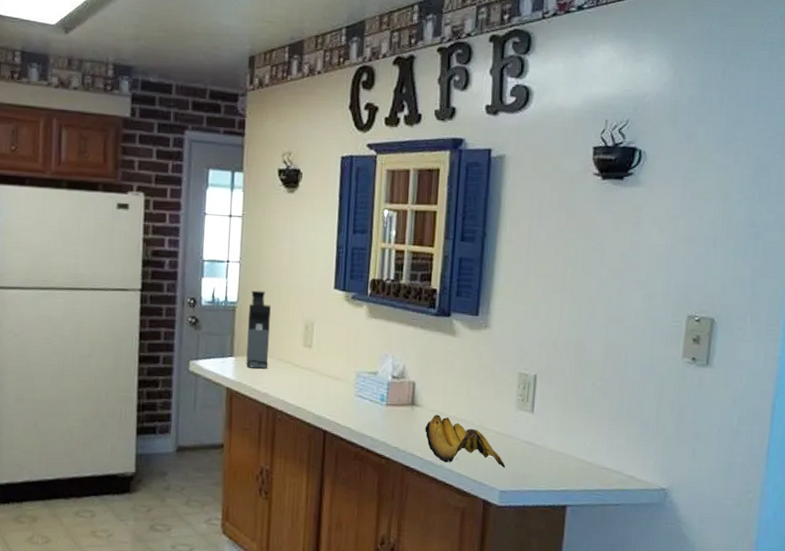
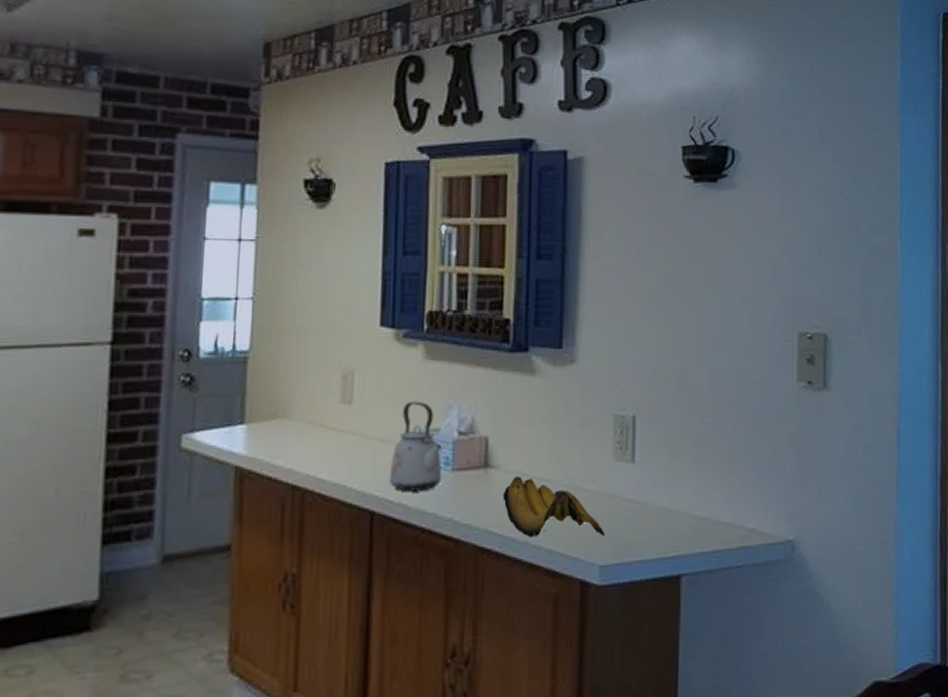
coffee maker: present [246,290,271,369] -> none [262,334,296,437]
kettle: none [338,349,379,419] -> present [388,401,442,491]

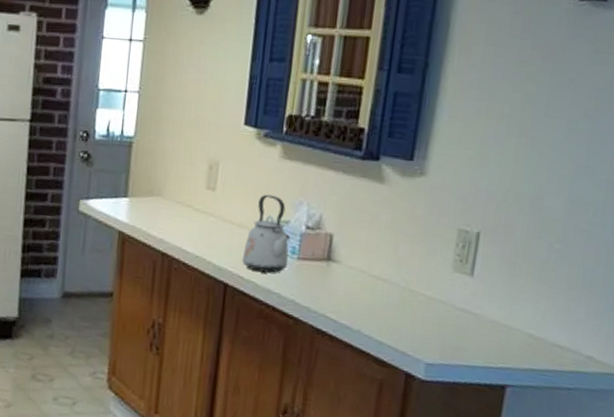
banana bunch: present [503,476,606,538] -> none [341,272,435,338]

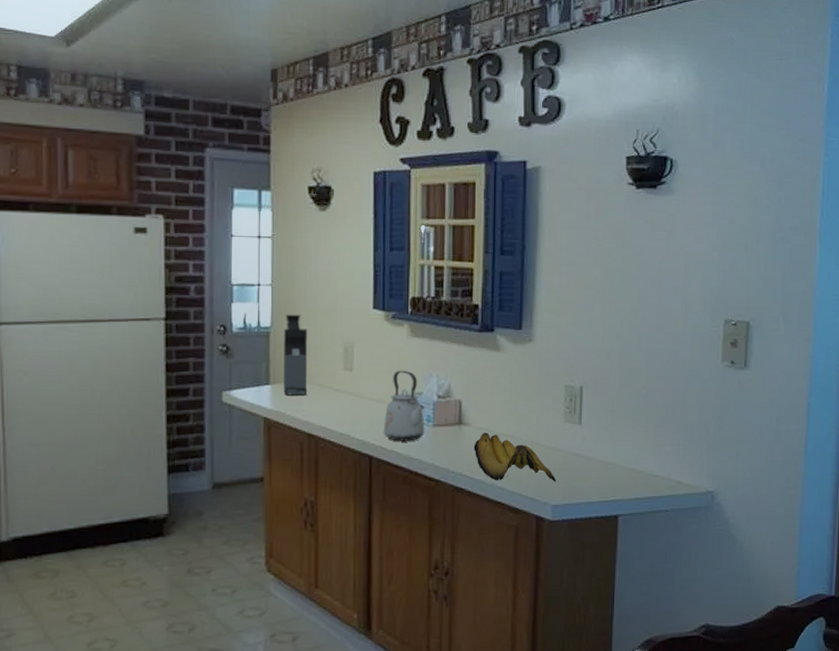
coffee maker: none [141,124,172,212] -> present [283,314,308,396]
banana bunch: none [341,272,435,338] -> present [474,432,557,482]

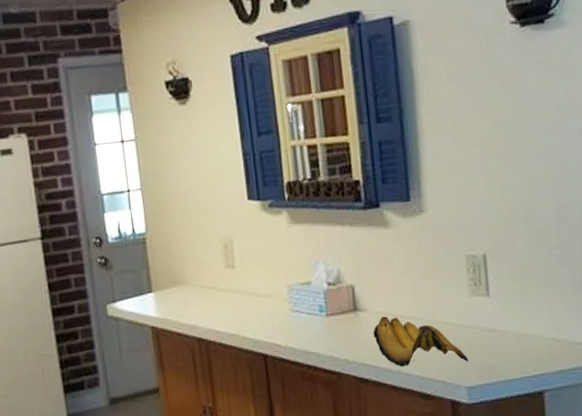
coffee maker: present [283,314,308,396] -> none [159,216,192,302]
kettle: present [383,370,425,441] -> none [274,260,319,336]

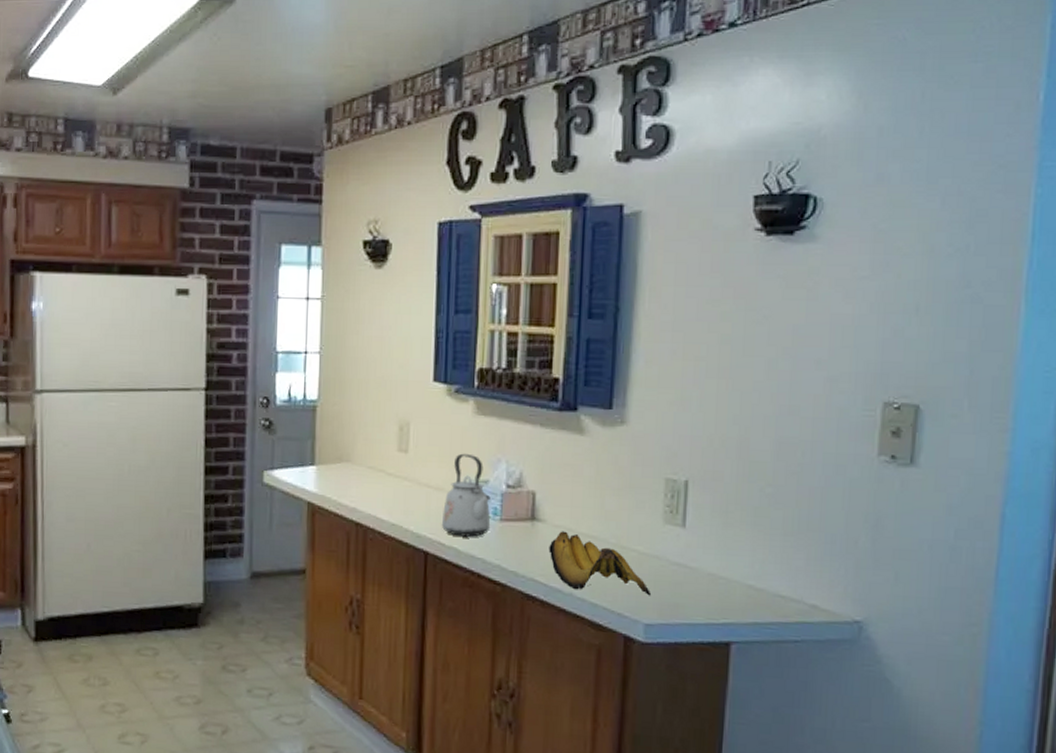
kettle: none [274,260,319,336] -> present [441,453,491,537]

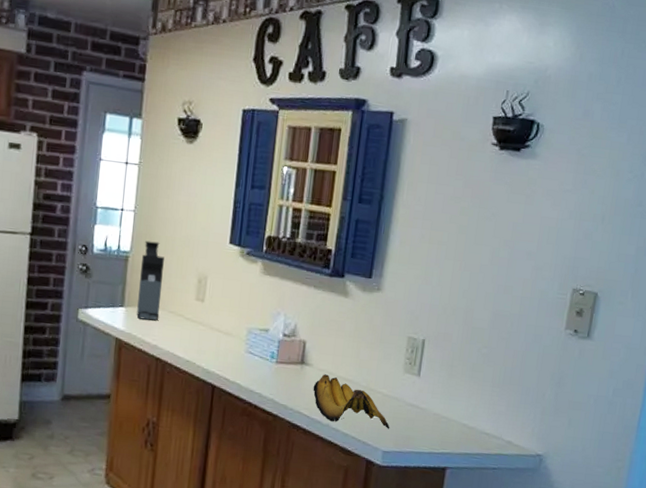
coffee maker: none [330,386,358,479] -> present [136,240,164,321]
kettle: present [441,453,491,537] -> none [227,305,270,375]

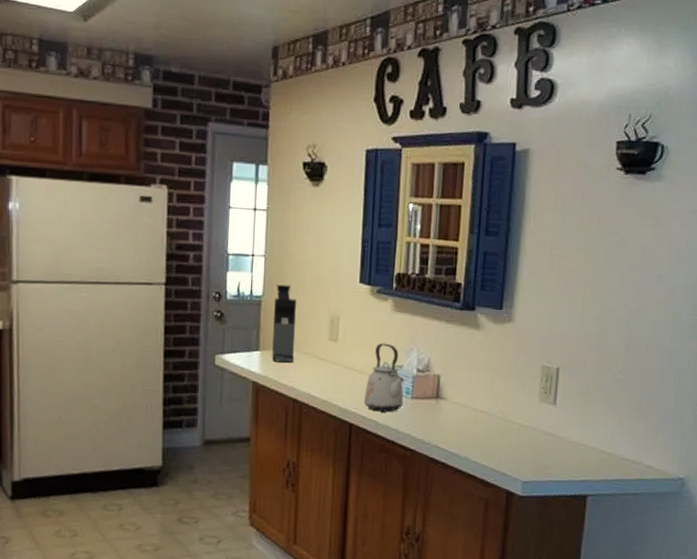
kettle: none [227,305,270,375] -> present [363,343,404,412]
banana bunch: present [313,374,390,429] -> none [449,407,529,459]

